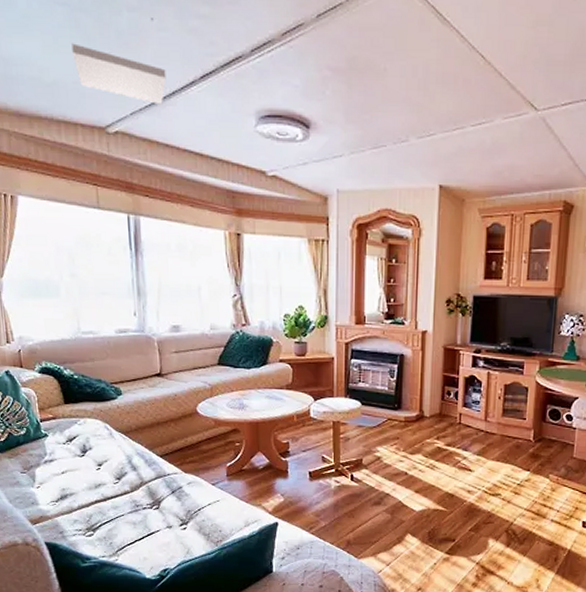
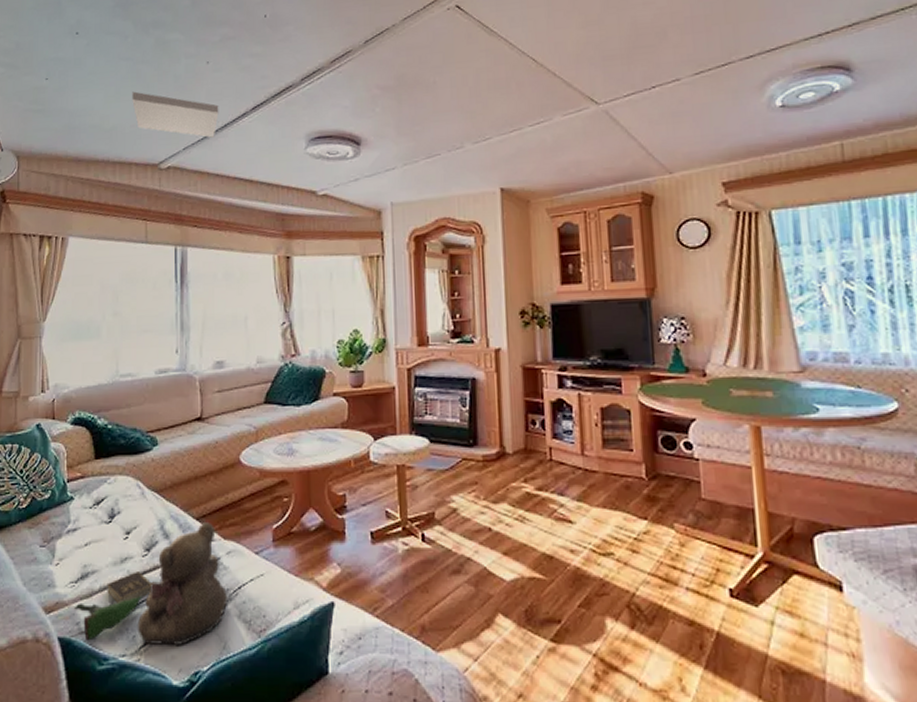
book: none [57,495,124,546] -> present [75,572,152,641]
teddy bear: none [114,459,189,551] -> present [138,523,227,647]

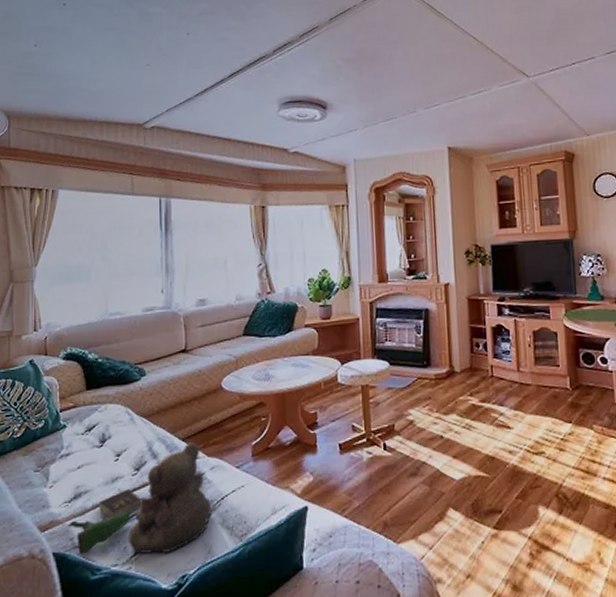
ceiling vent: present [132,91,219,138] -> none [118,58,199,101]

